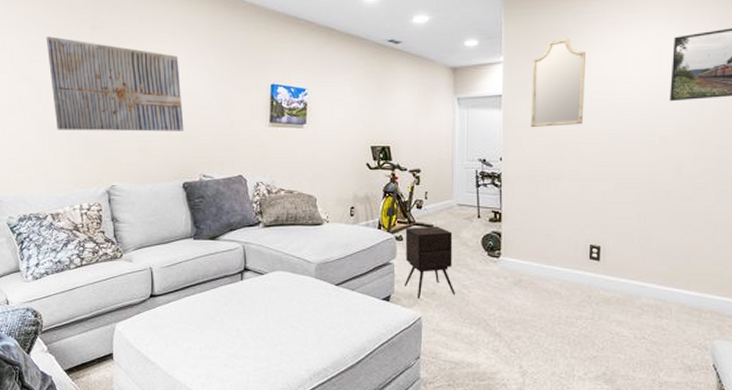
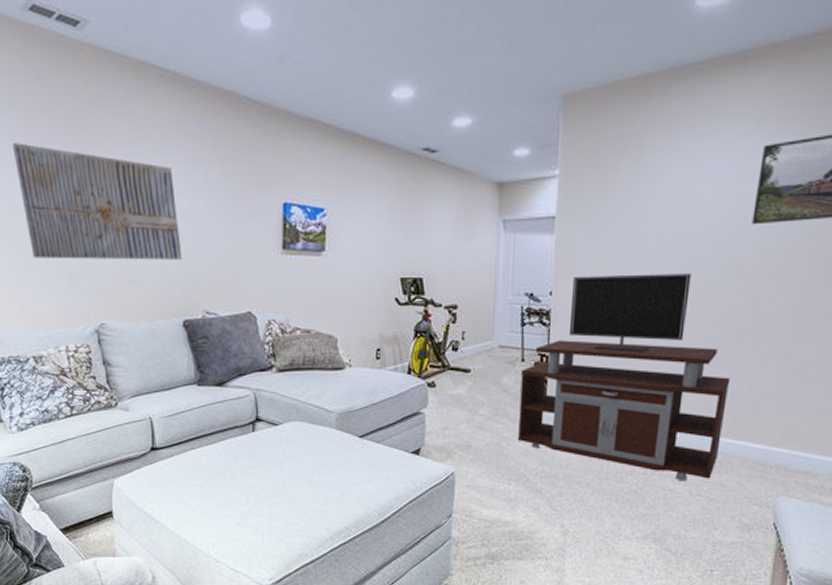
side table: present [405,226,455,298] -> none [437,370,493,451]
tv stand: none [478,142,663,326] -> present [518,273,731,482]
home mirror: present [530,37,587,127] -> none [586,146,659,255]

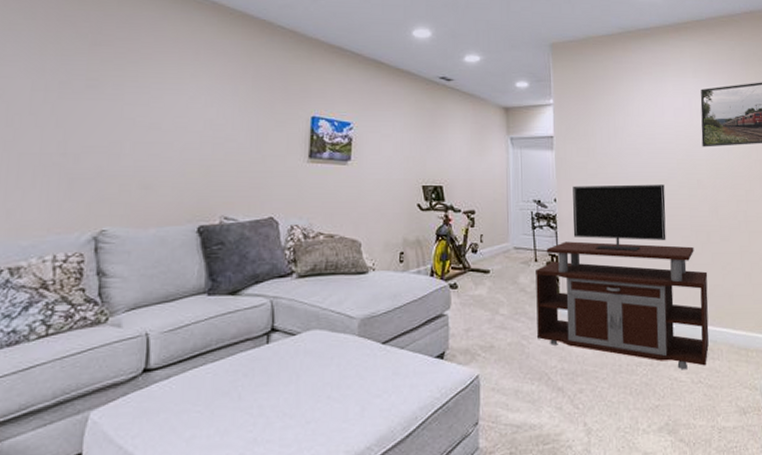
wall art: present [12,143,182,260] -> none [26,50,204,166]

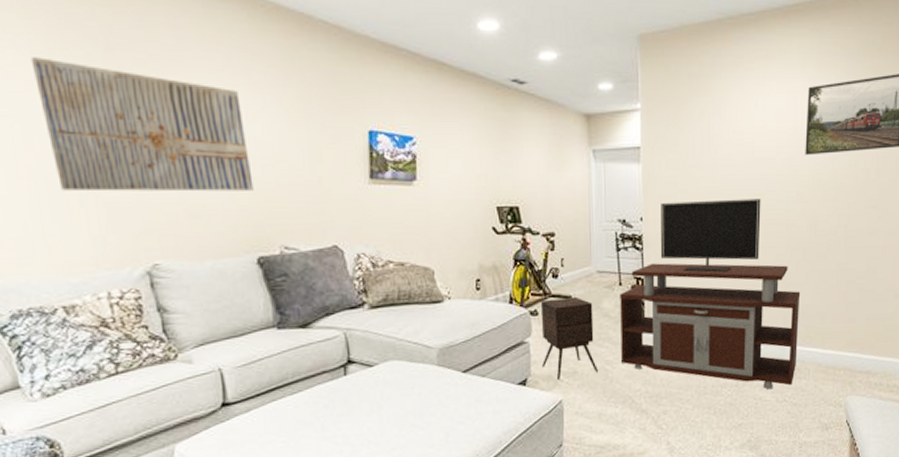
wall art: none [26,50,204,166] -> present [30,57,254,192]
side table: none [460,271,514,353] -> present [540,296,598,379]

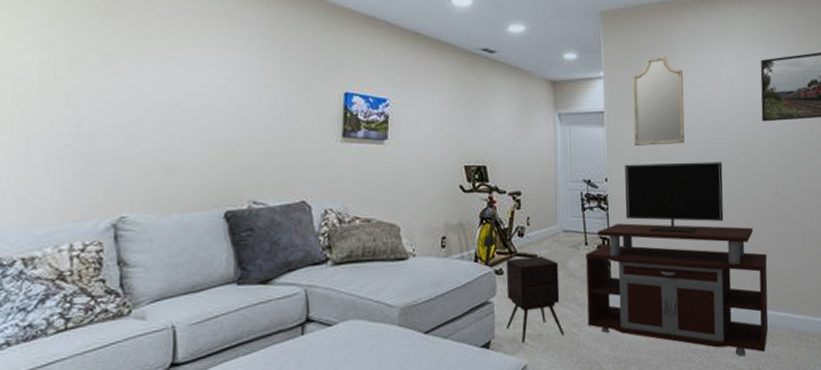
wall art: present [30,57,254,192] -> none [33,22,229,147]
home mirror: none [670,84,726,183] -> present [632,55,685,145]

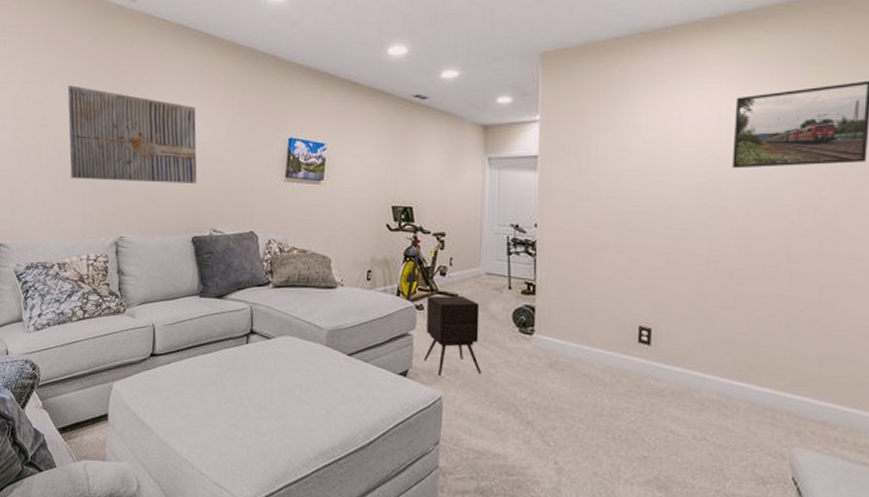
wall art: none [33,22,229,147] -> present [67,85,197,184]
tv stand: present [586,162,769,357] -> none [507,210,727,423]
home mirror: present [632,55,685,145] -> none [569,96,635,192]

